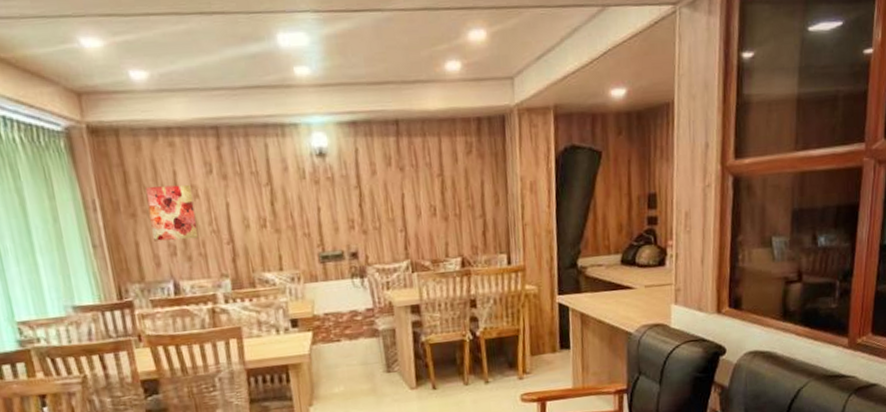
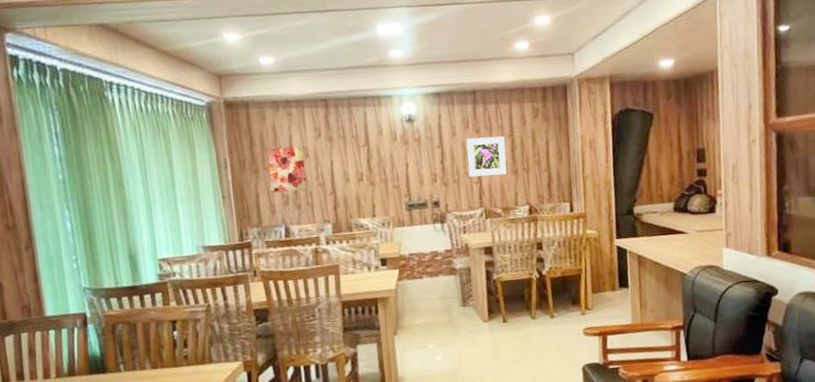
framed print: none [388,175,436,224] -> present [466,136,507,177]

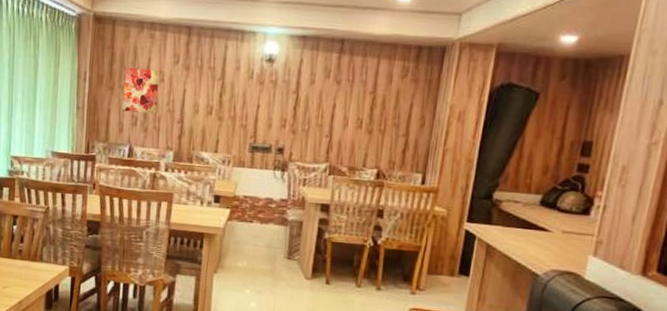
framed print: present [466,136,507,177] -> none [320,89,366,133]

